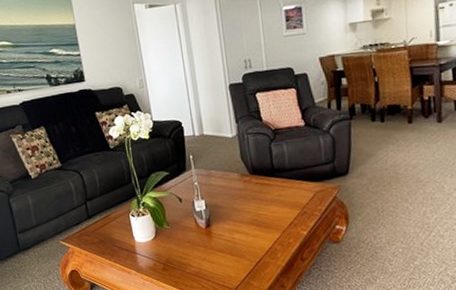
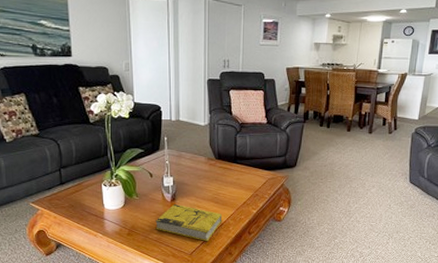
book: none [191,230,268,273] -> present [155,203,223,241]

